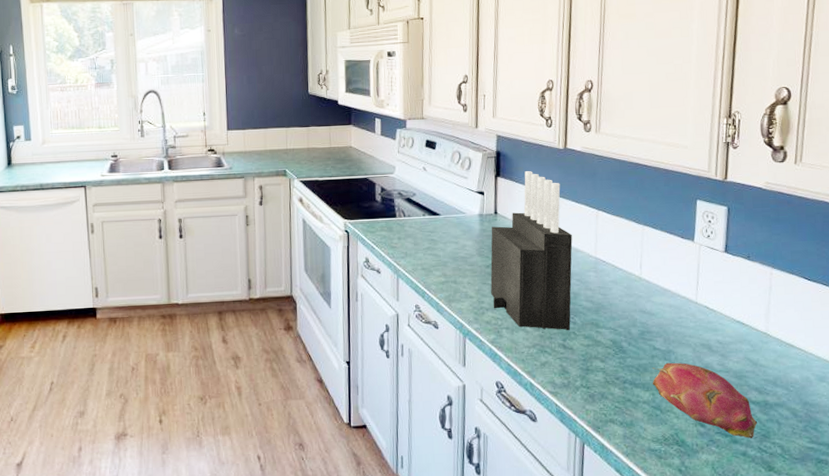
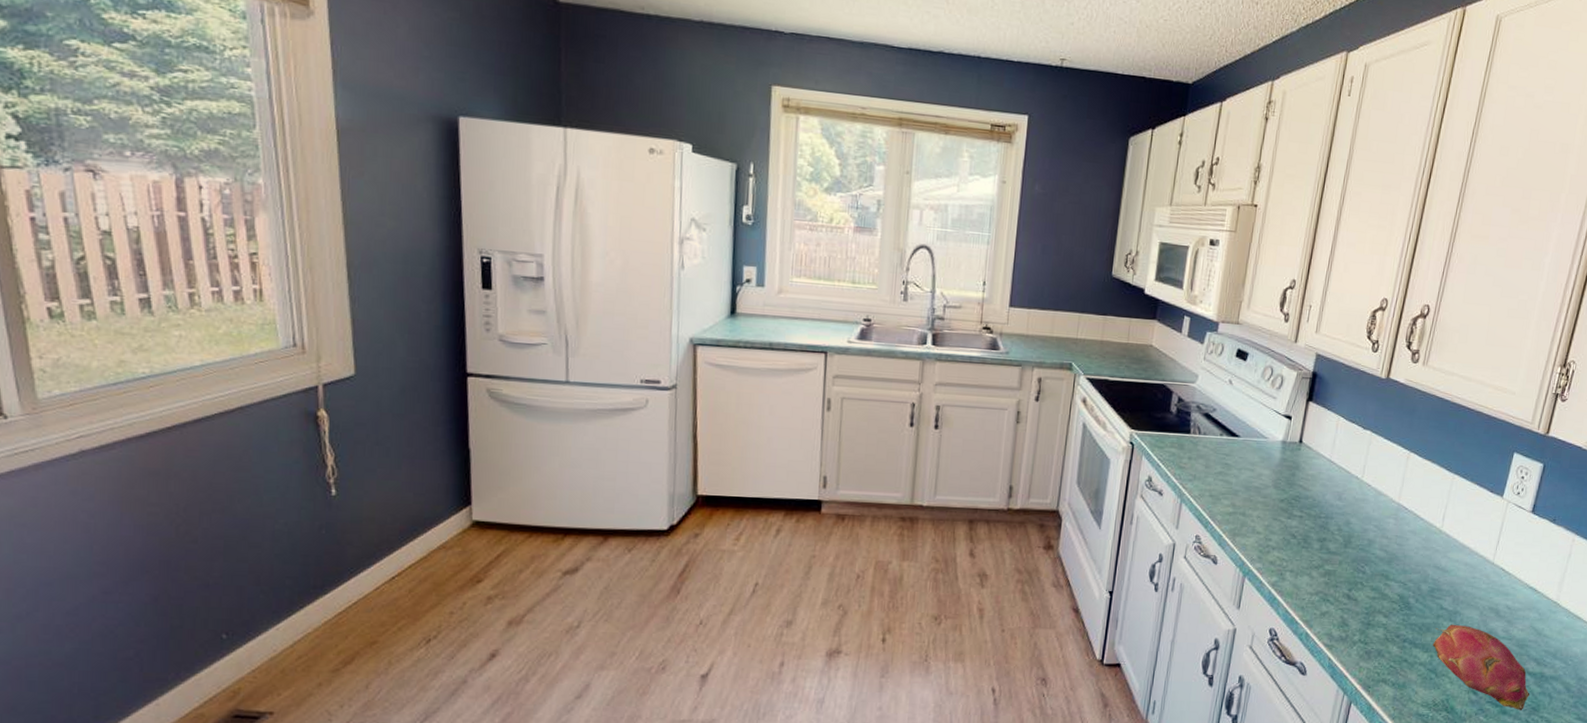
knife block: present [490,171,573,331] -> none [1280,399,1378,580]

